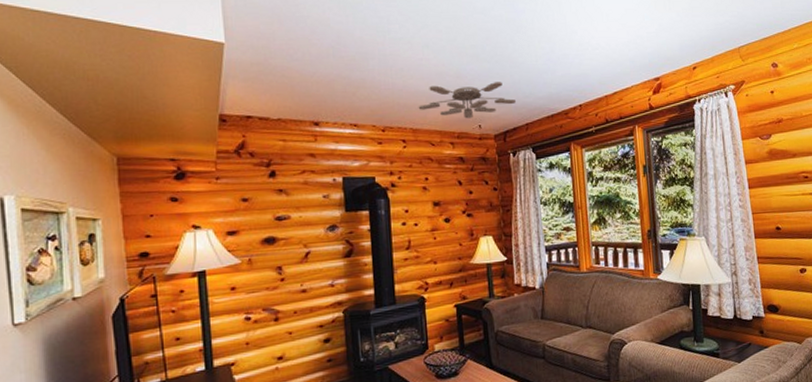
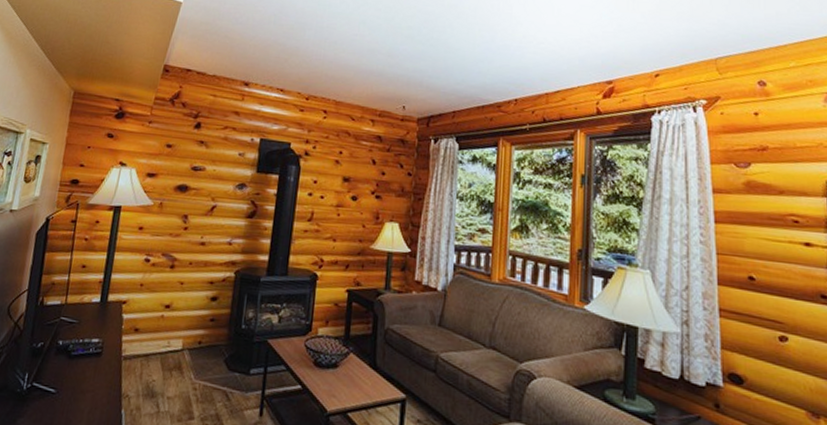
ceiling fan: present [418,82,517,119] -> none [345,61,447,99]

